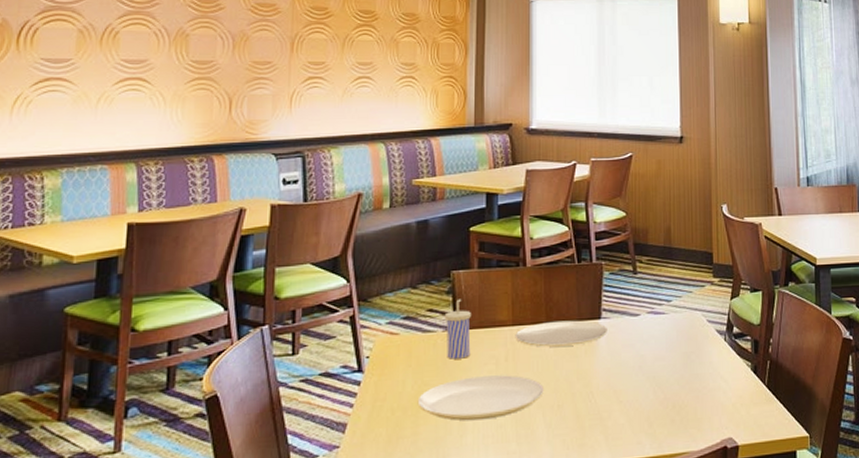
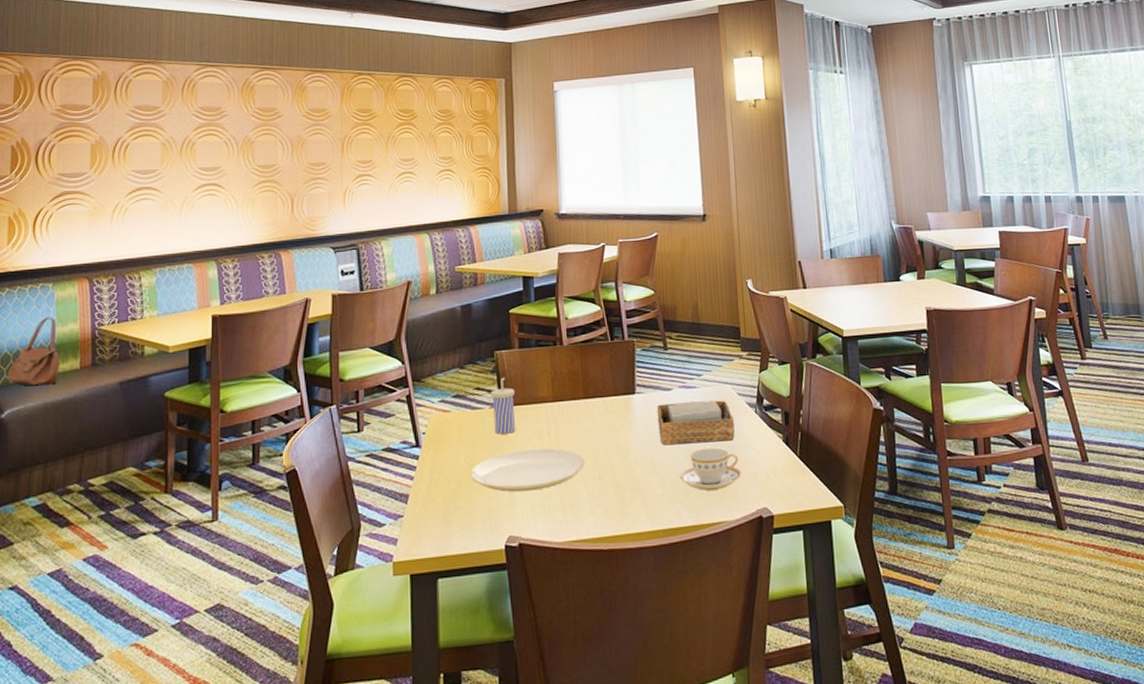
plate: present [515,320,607,347] -> none [555,395,642,422]
napkin holder: none [623,327,703,373] -> present [656,400,735,445]
teacup: none [643,375,708,420] -> present [679,447,742,491]

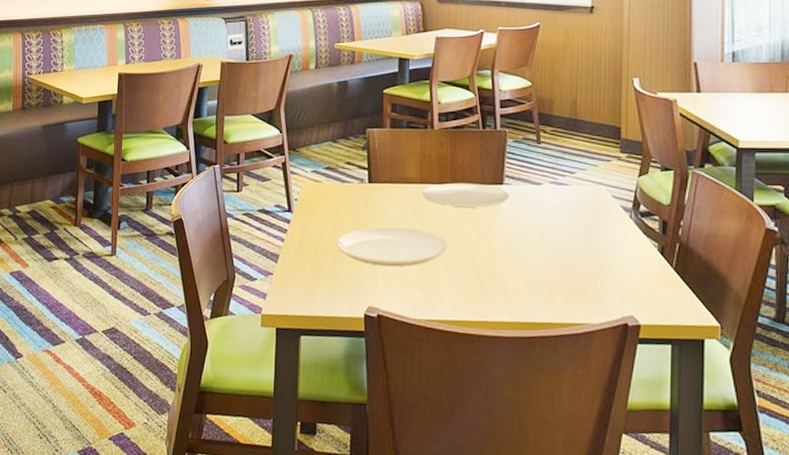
beverage cup: present [490,377,516,434] -> none [360,155,383,209]
plate: none [555,395,642,422] -> present [422,182,509,208]
napkin holder: present [656,400,735,445] -> none [524,197,606,243]
teacup: present [679,447,742,491] -> none [542,247,609,291]

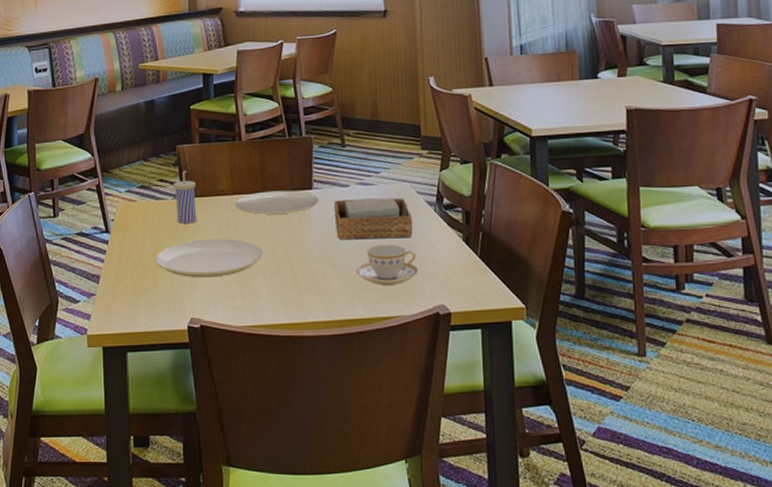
beverage cup: none [360,155,383,209] -> present [173,170,197,224]
napkin holder: none [524,197,606,243] -> present [333,197,413,240]
teacup: none [542,247,609,291] -> present [355,244,419,285]

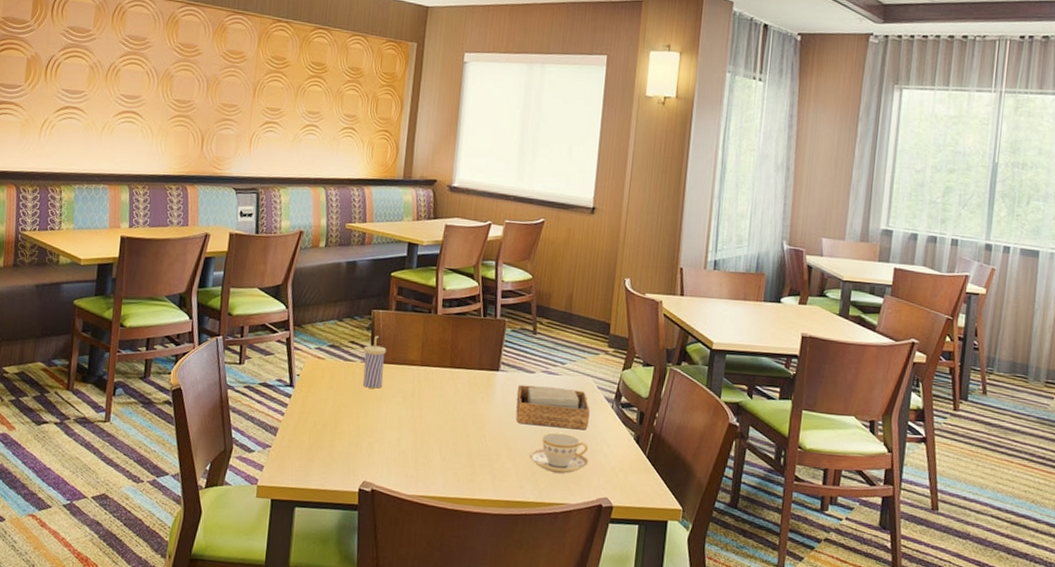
plate: present [155,239,263,278] -> none [335,405,443,445]
plate: present [235,190,319,215] -> none [421,366,504,392]

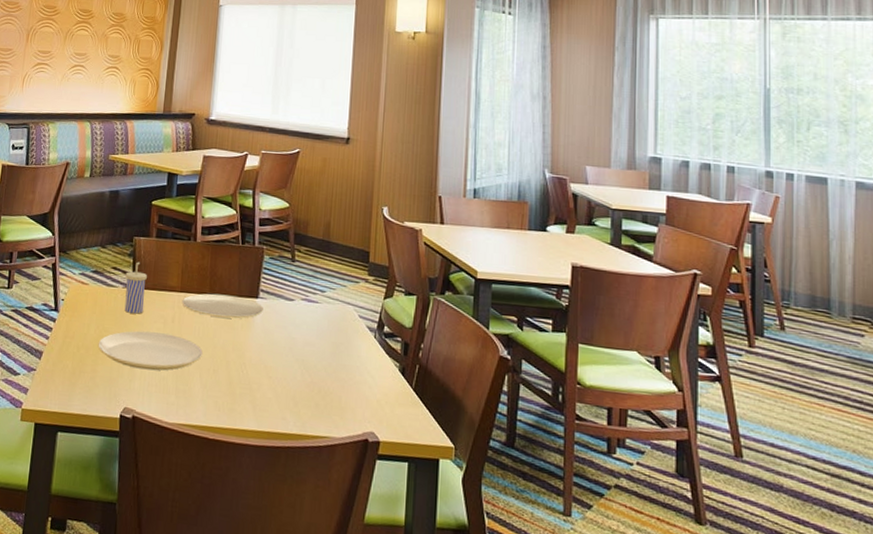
plate: none [335,405,443,445] -> present [98,330,203,371]
plate: none [421,366,504,392] -> present [181,293,263,319]
napkin holder: present [516,384,590,430] -> none [276,312,352,360]
teacup: present [529,432,589,474] -> none [290,362,353,405]

